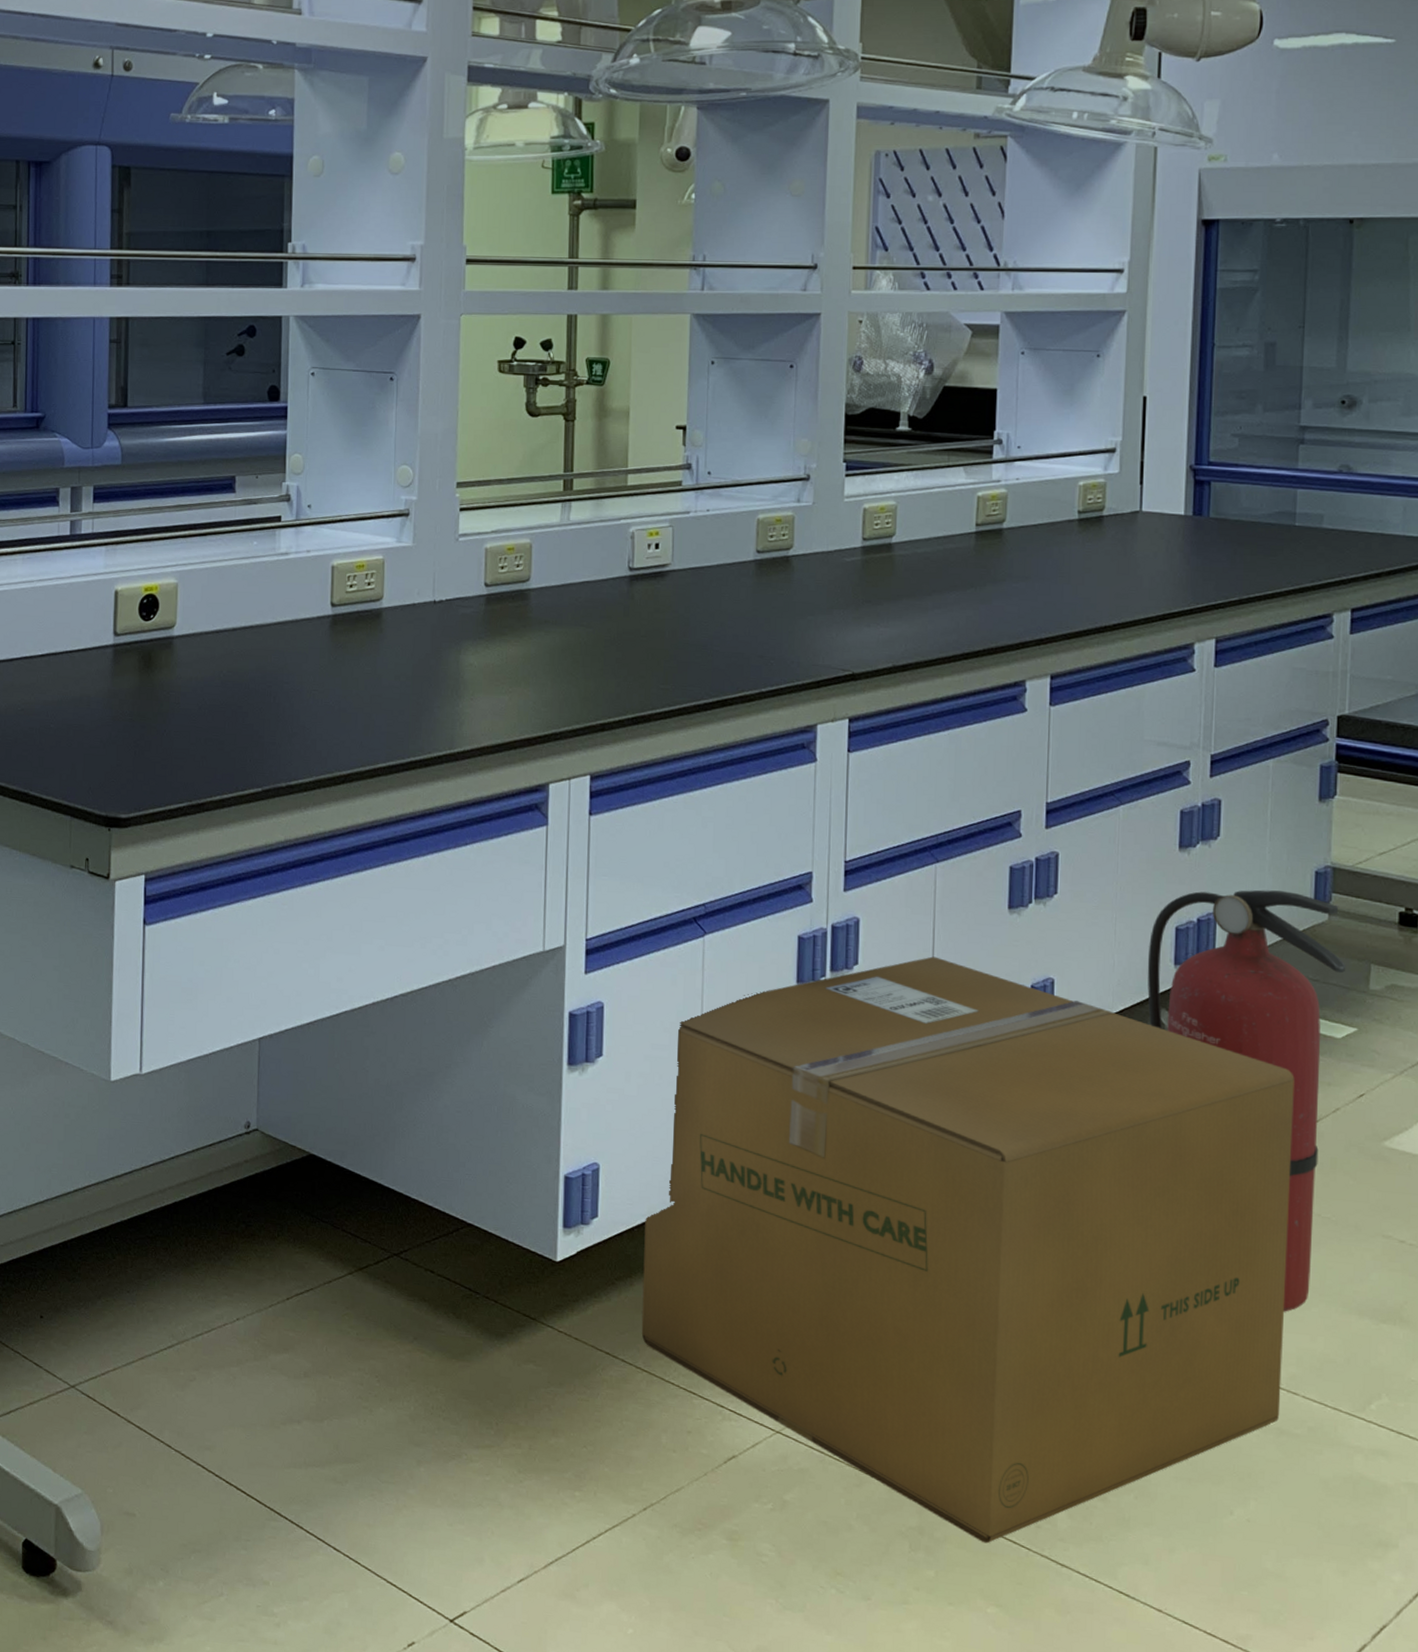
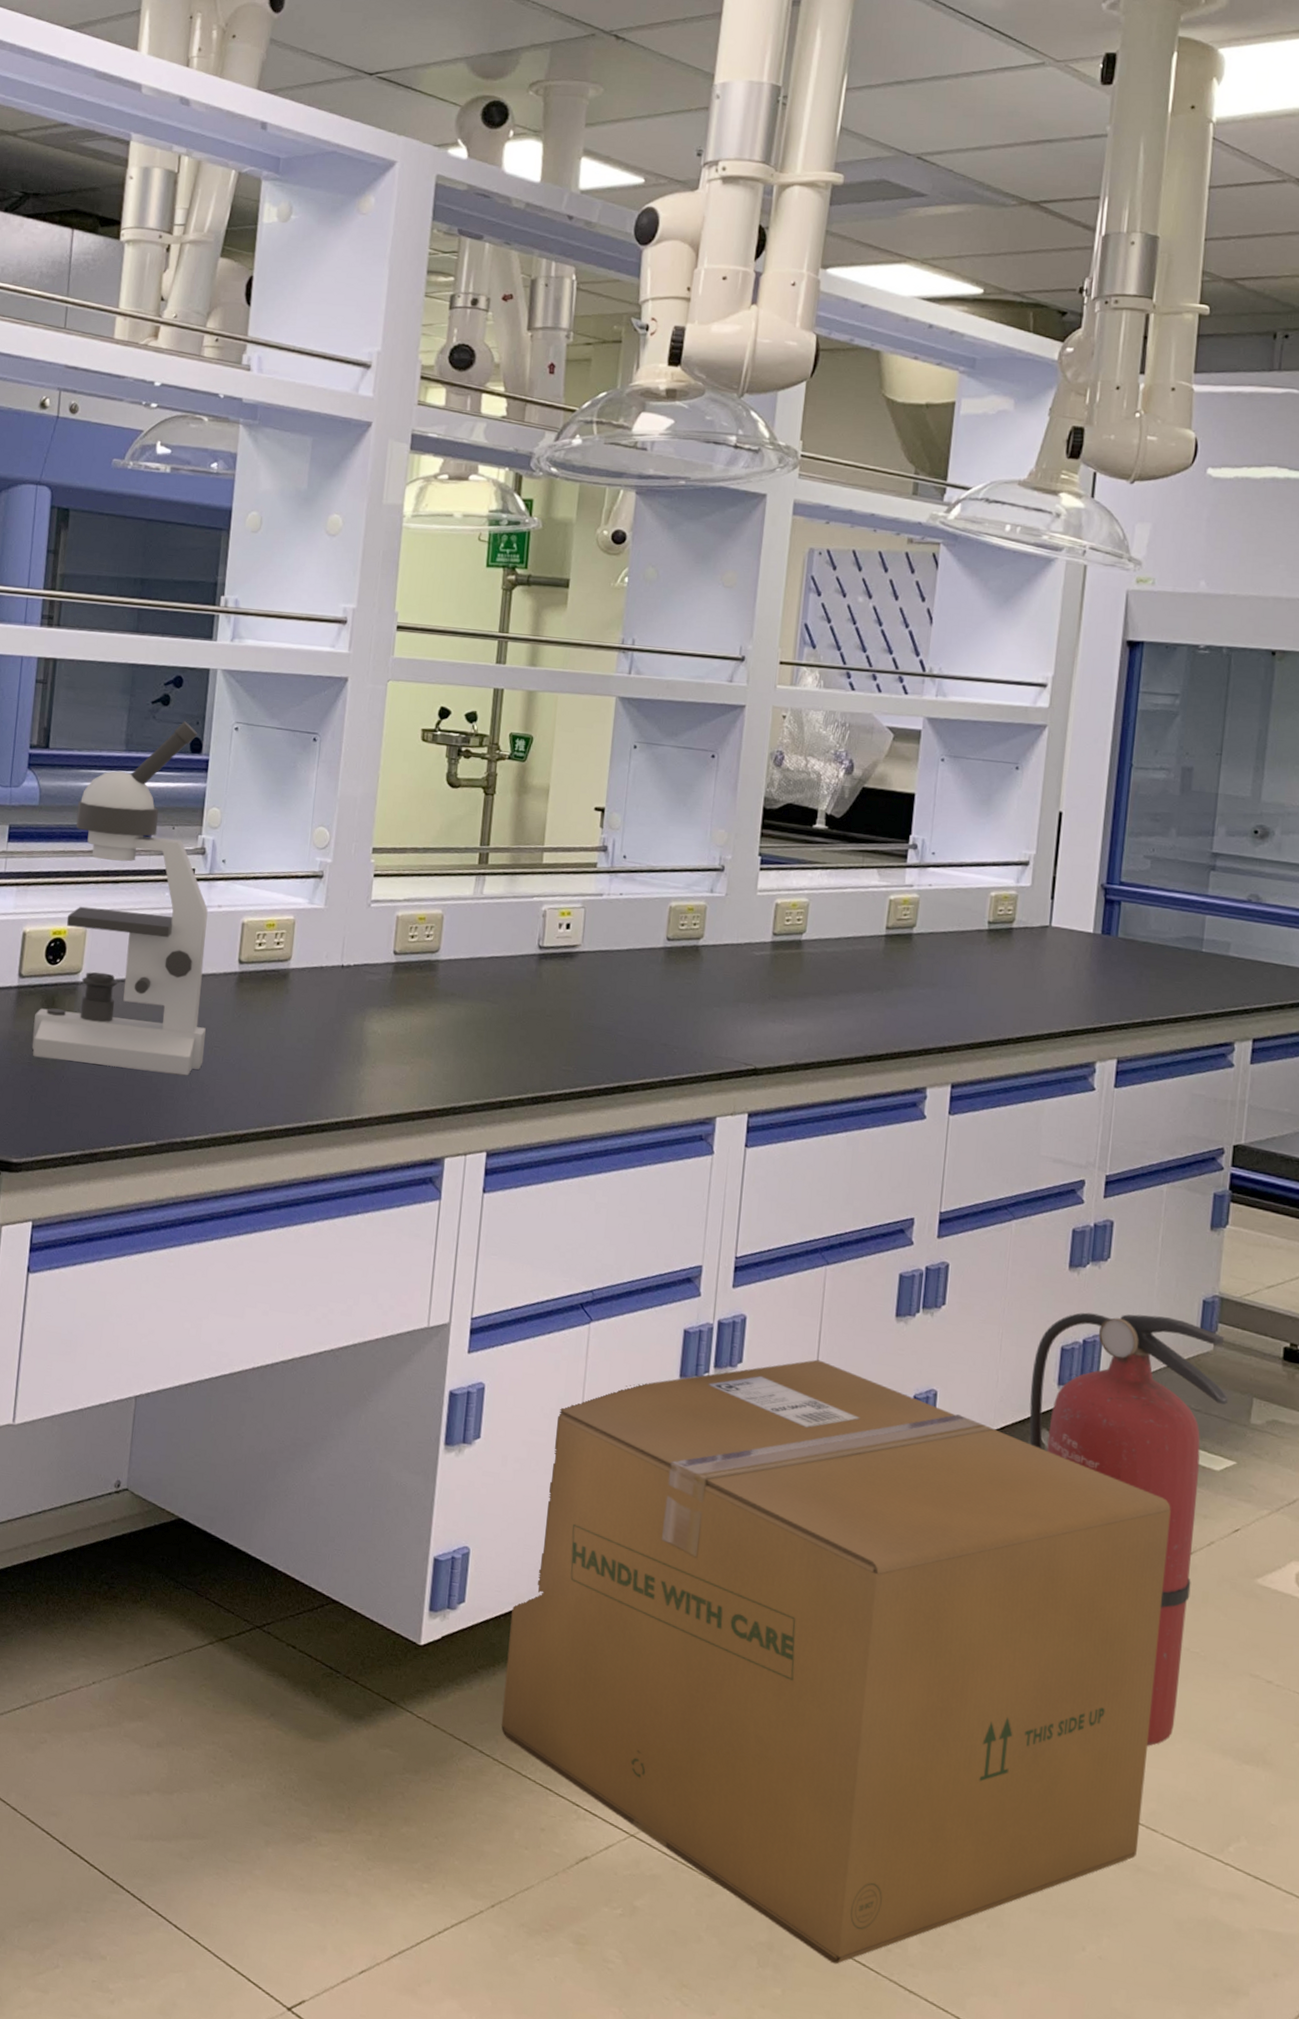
microscope: none [132,370,304,721] -> present [31,721,208,1076]

